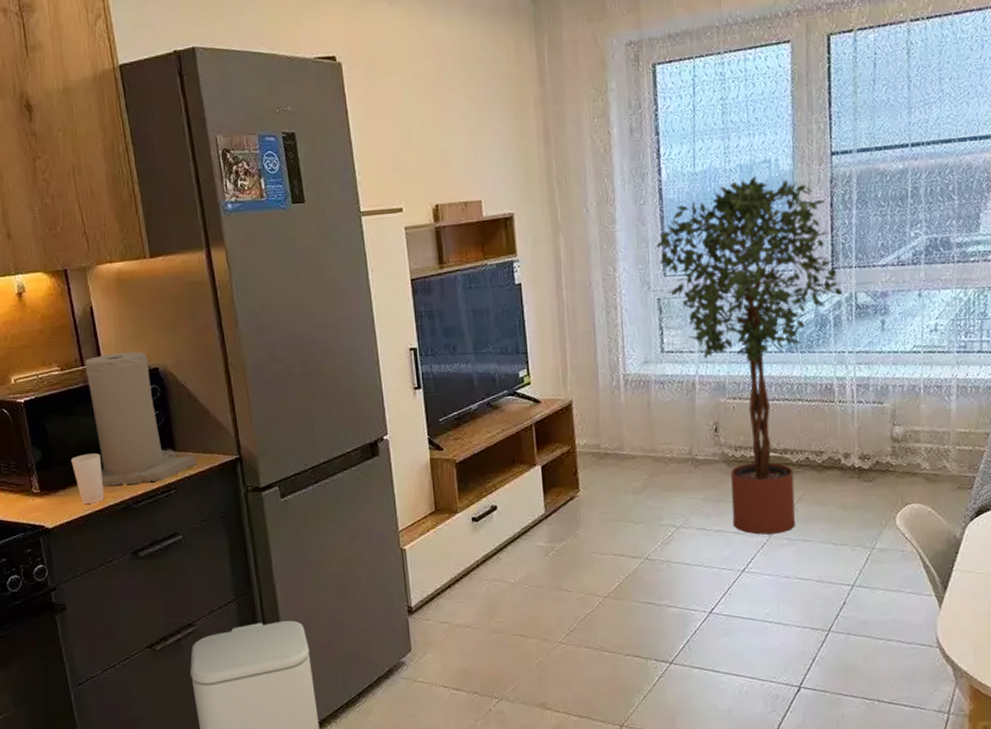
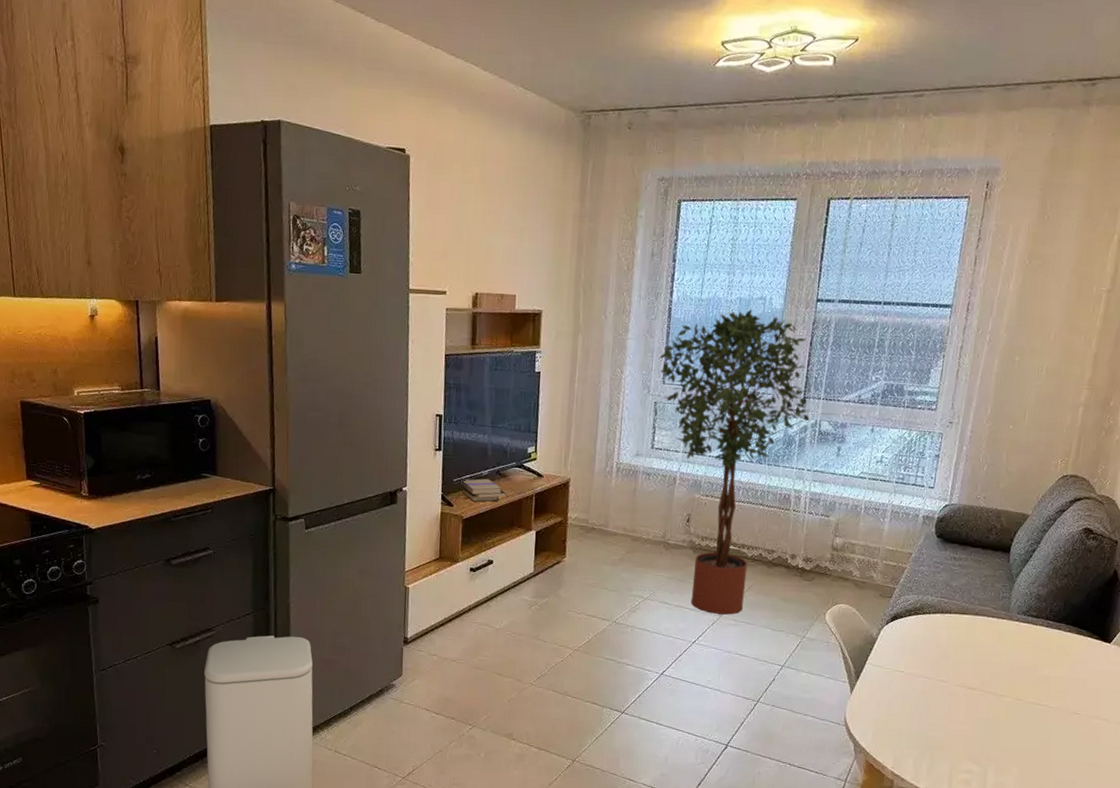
cup: present [70,453,104,505] -> none [120,467,148,513]
paper towel: present [85,352,198,487] -> none [144,381,235,501]
books: none [448,413,502,442] -> present [461,478,506,502]

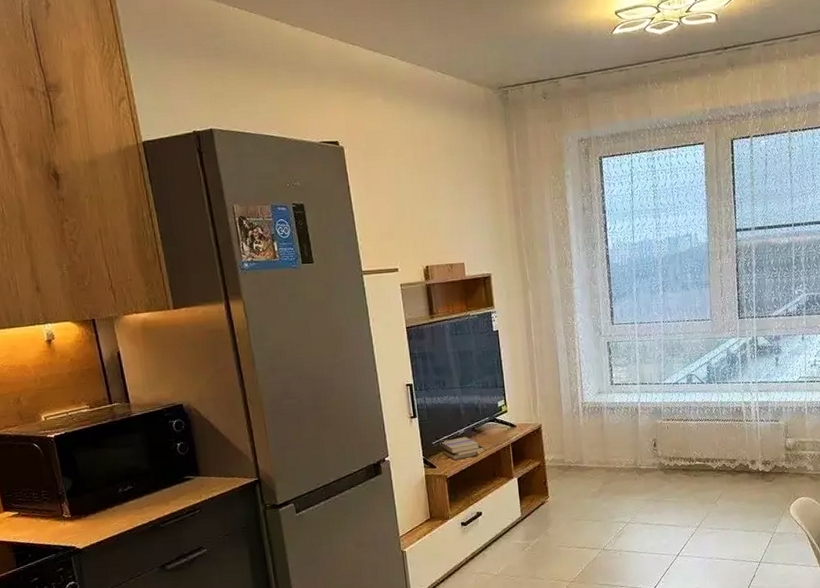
potted tree: present [659,309,810,615] -> none [605,246,747,526]

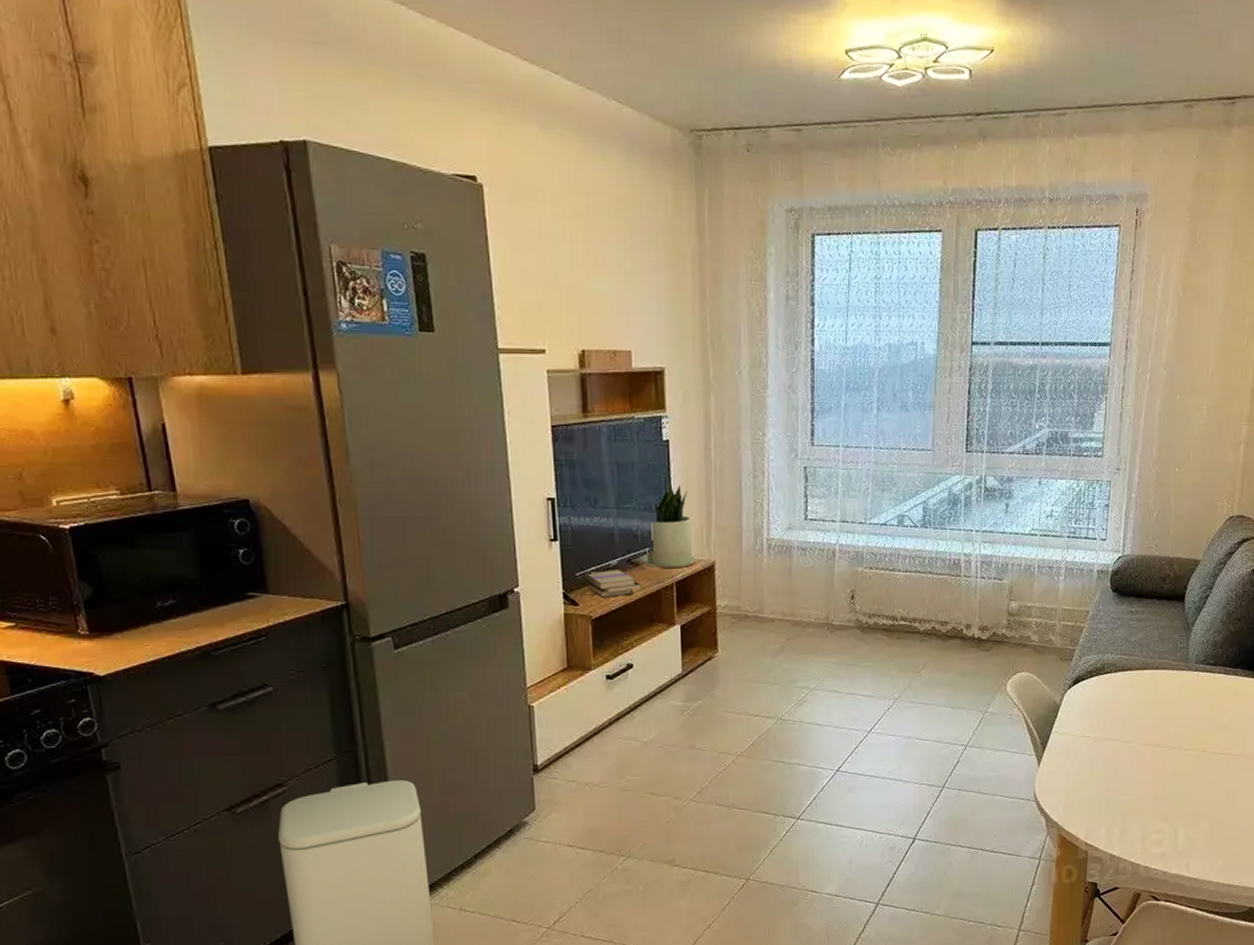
planter: none [483,364,527,434] -> present [642,483,697,569]

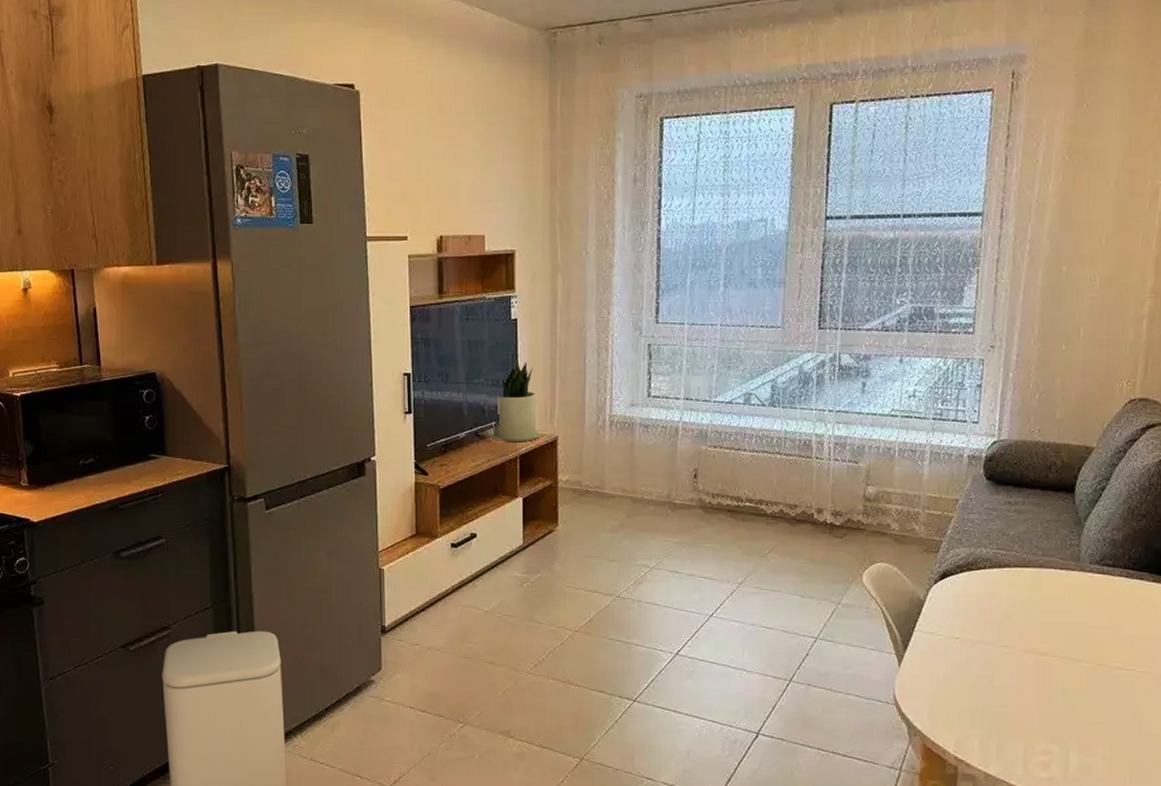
books: present [585,570,642,598] -> none [435,442,487,469]

